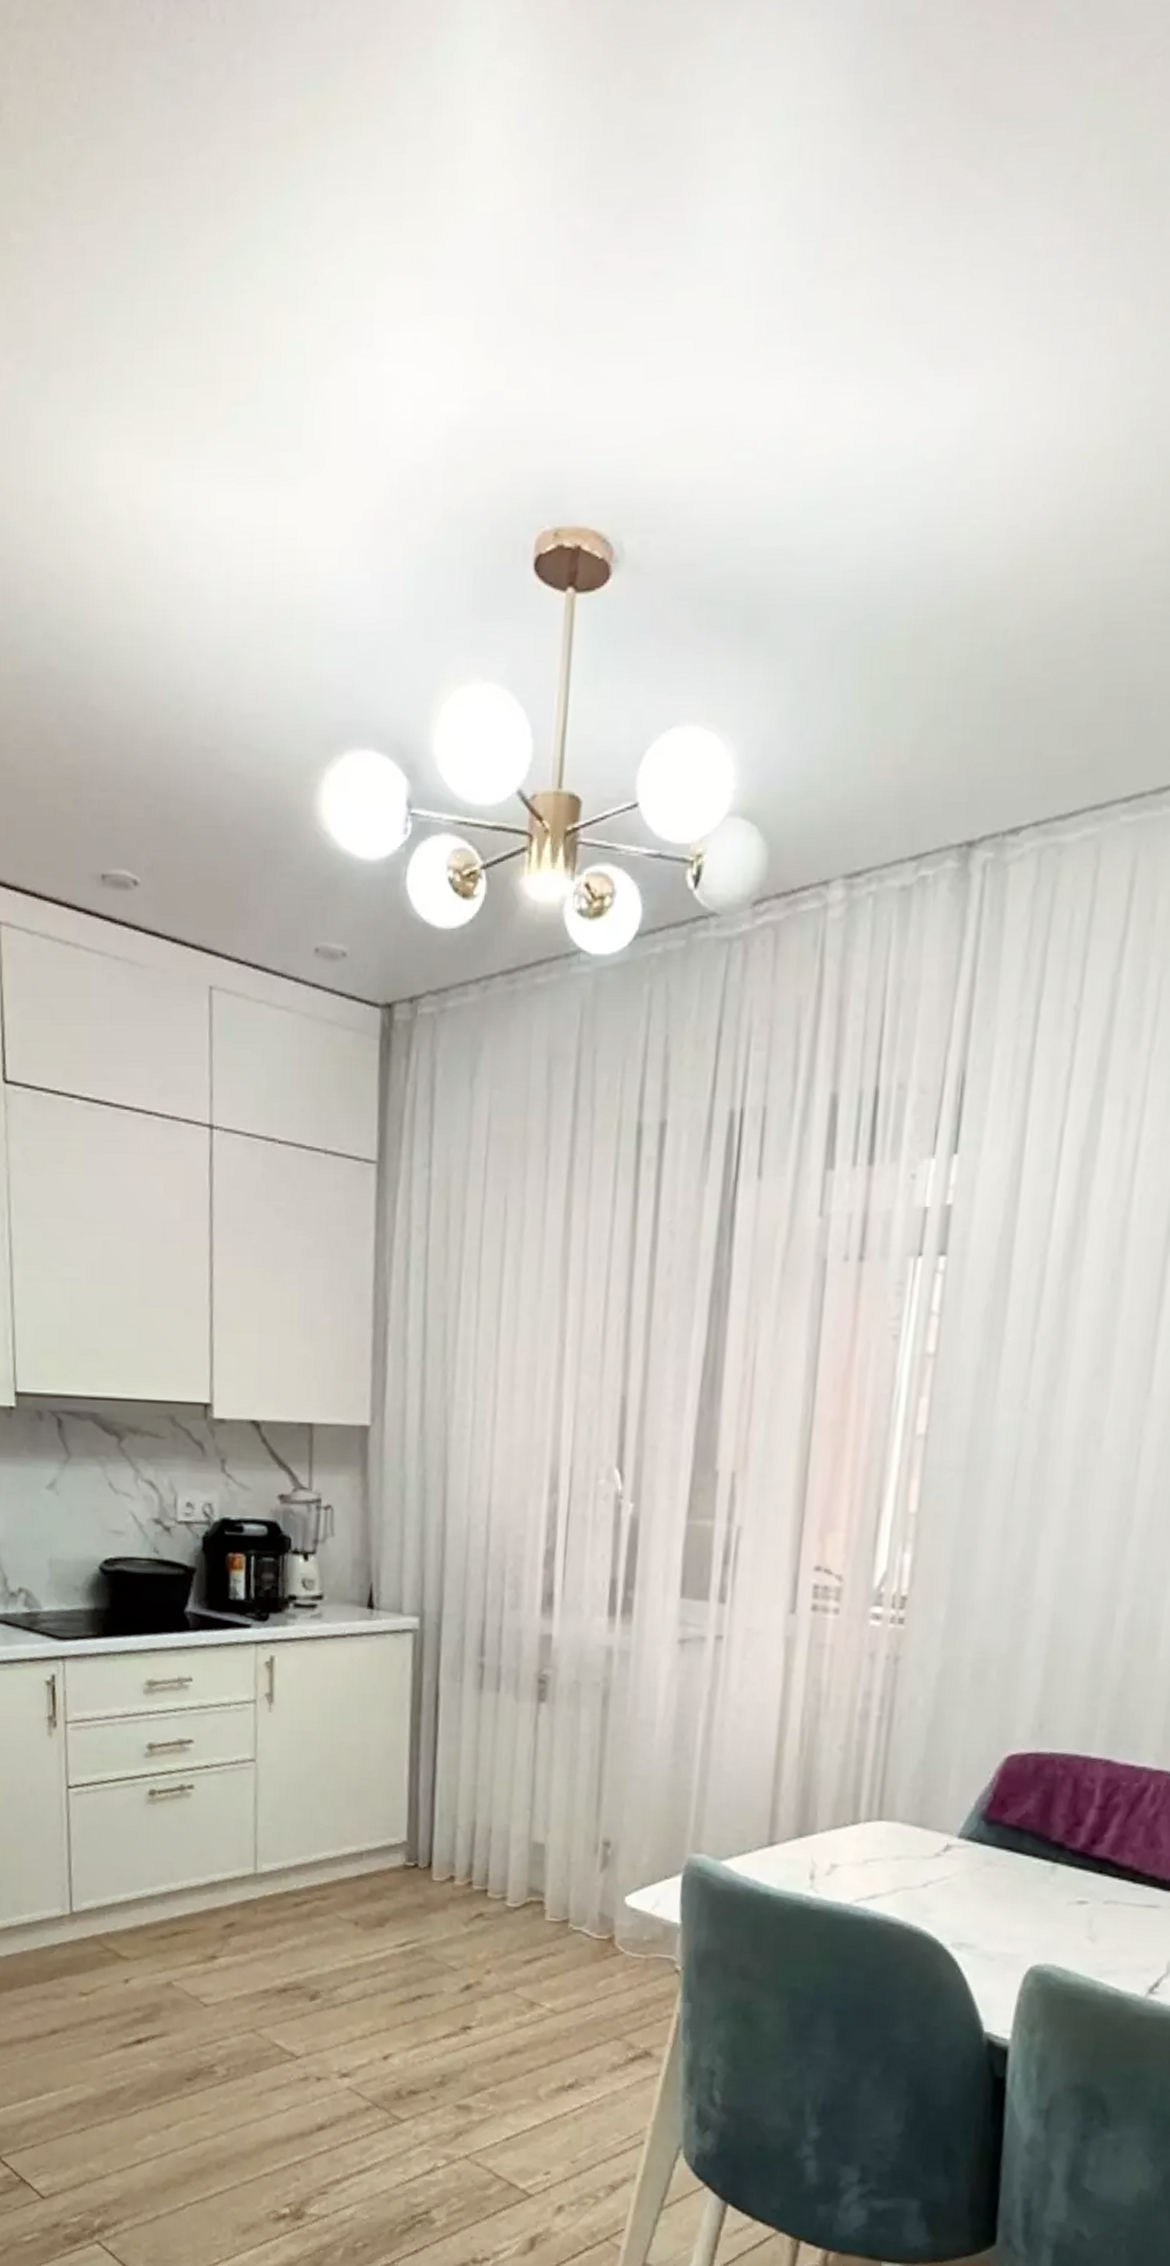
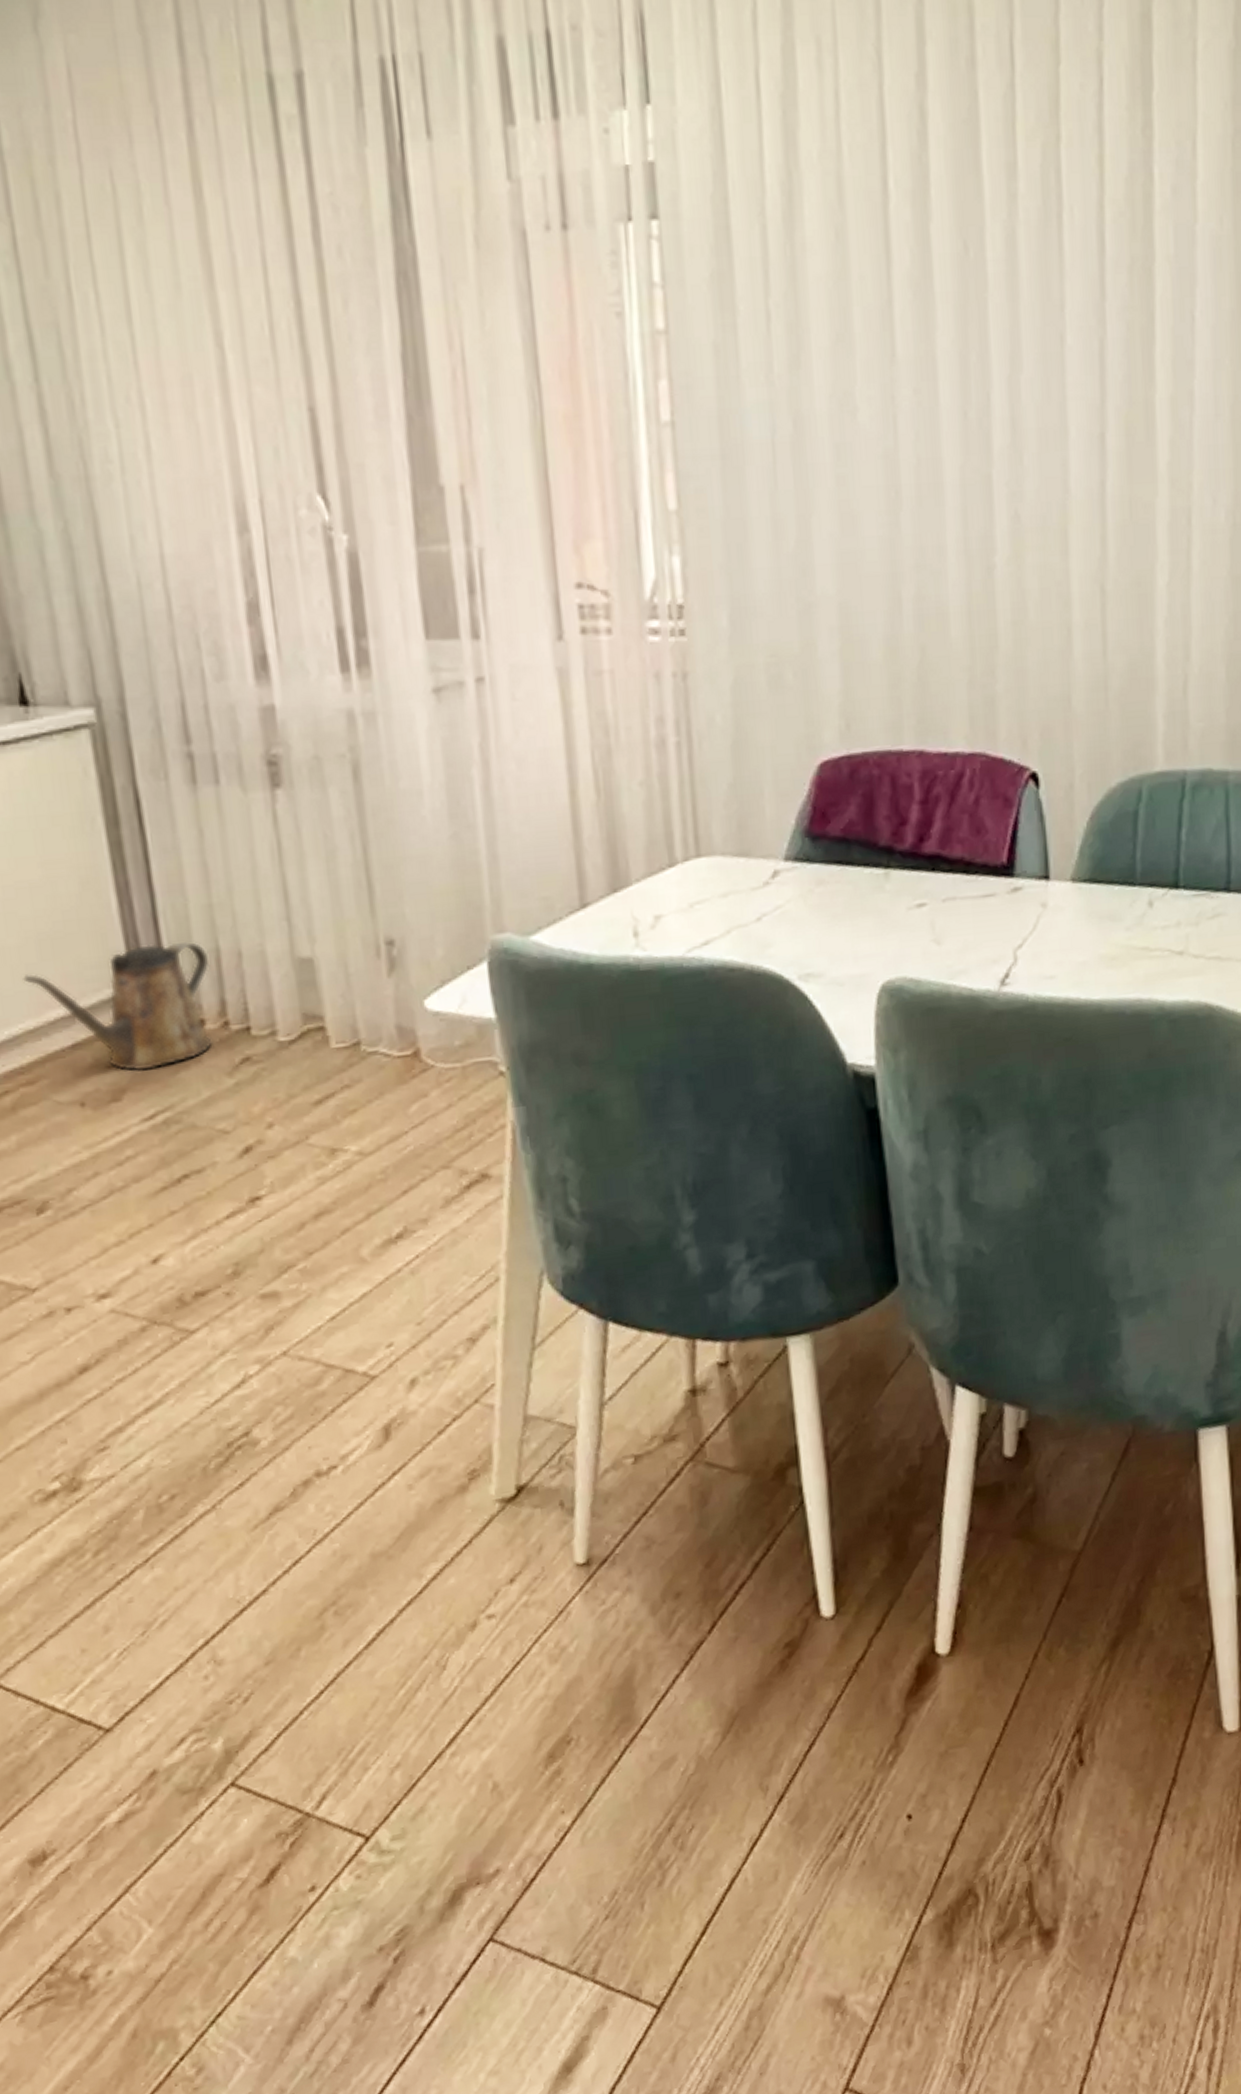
watering can: none [332,1808,467,1908] -> present [23,941,213,1071]

